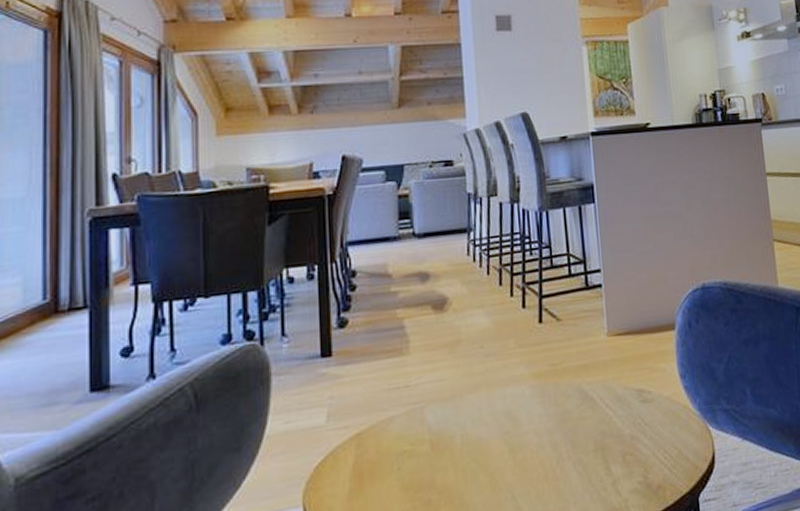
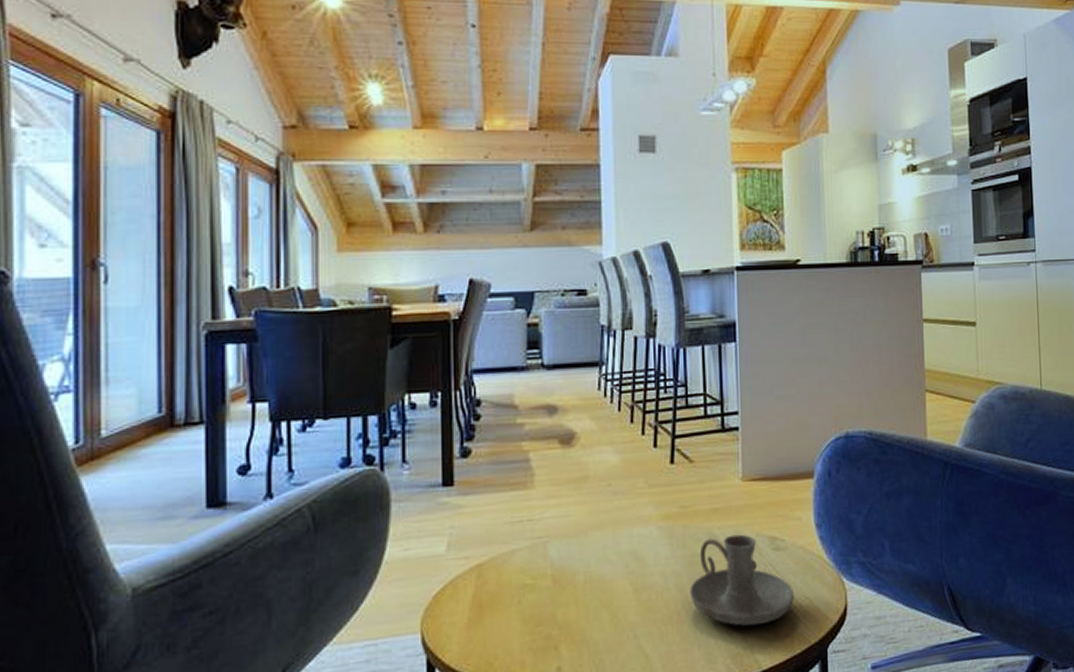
candle holder: none [563,388,664,480] -> present [690,534,795,626]

